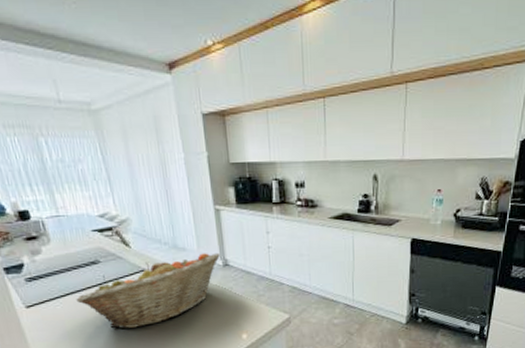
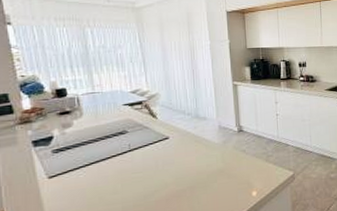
fruit basket: present [76,252,220,329] -> none [100,120,236,194]

